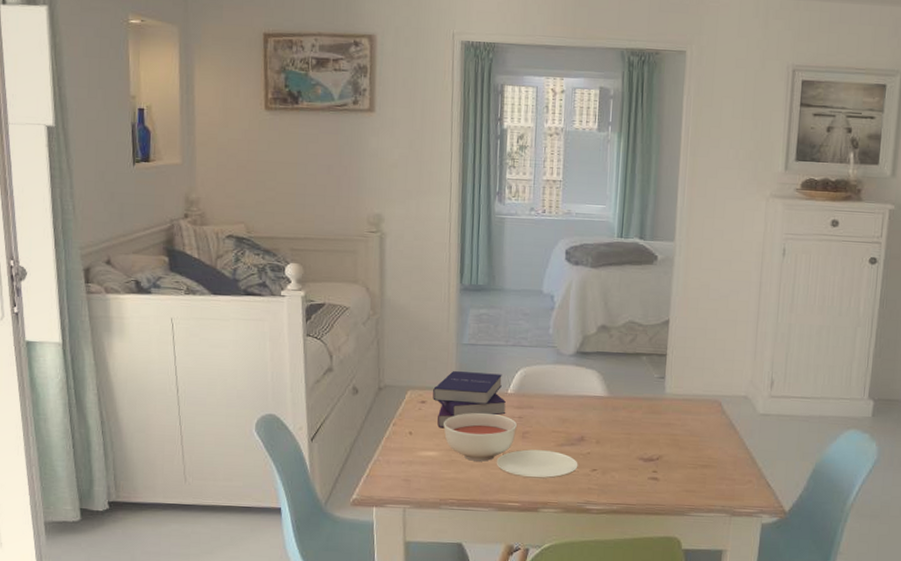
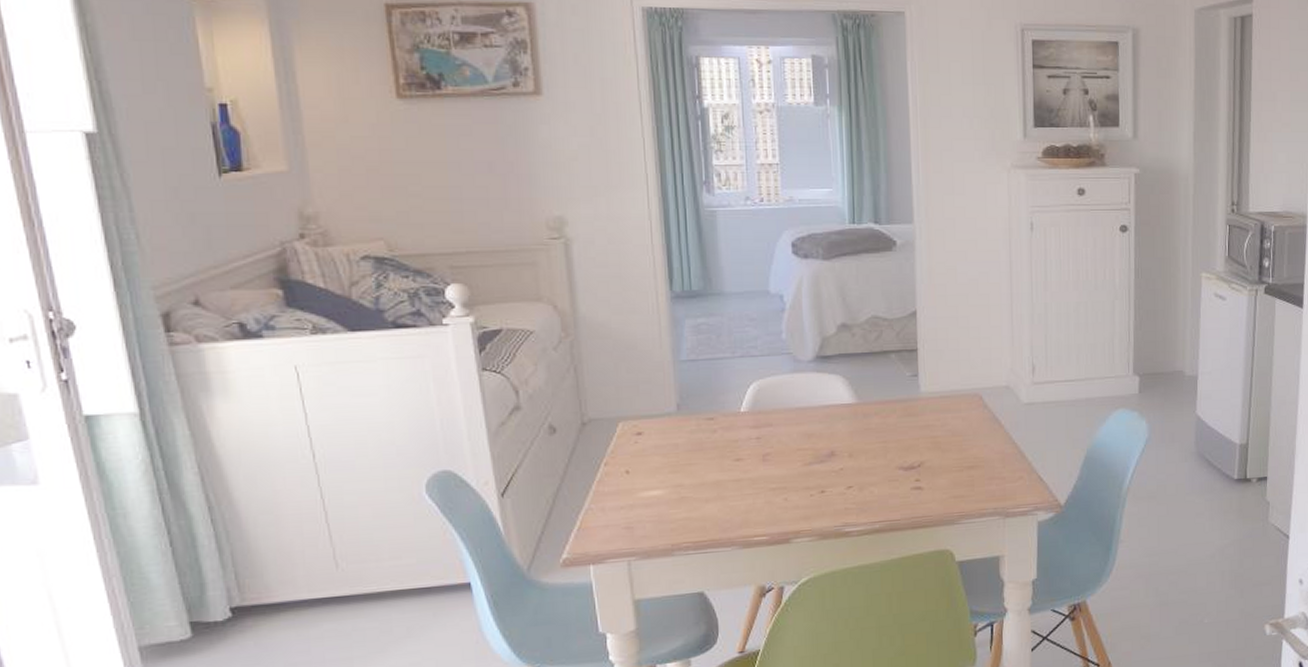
book: present [433,371,506,427] -> none [650,391,741,461]
bowl: present [443,412,517,462] -> none [667,437,755,495]
plate: present [496,449,578,479] -> none [735,471,831,507]

